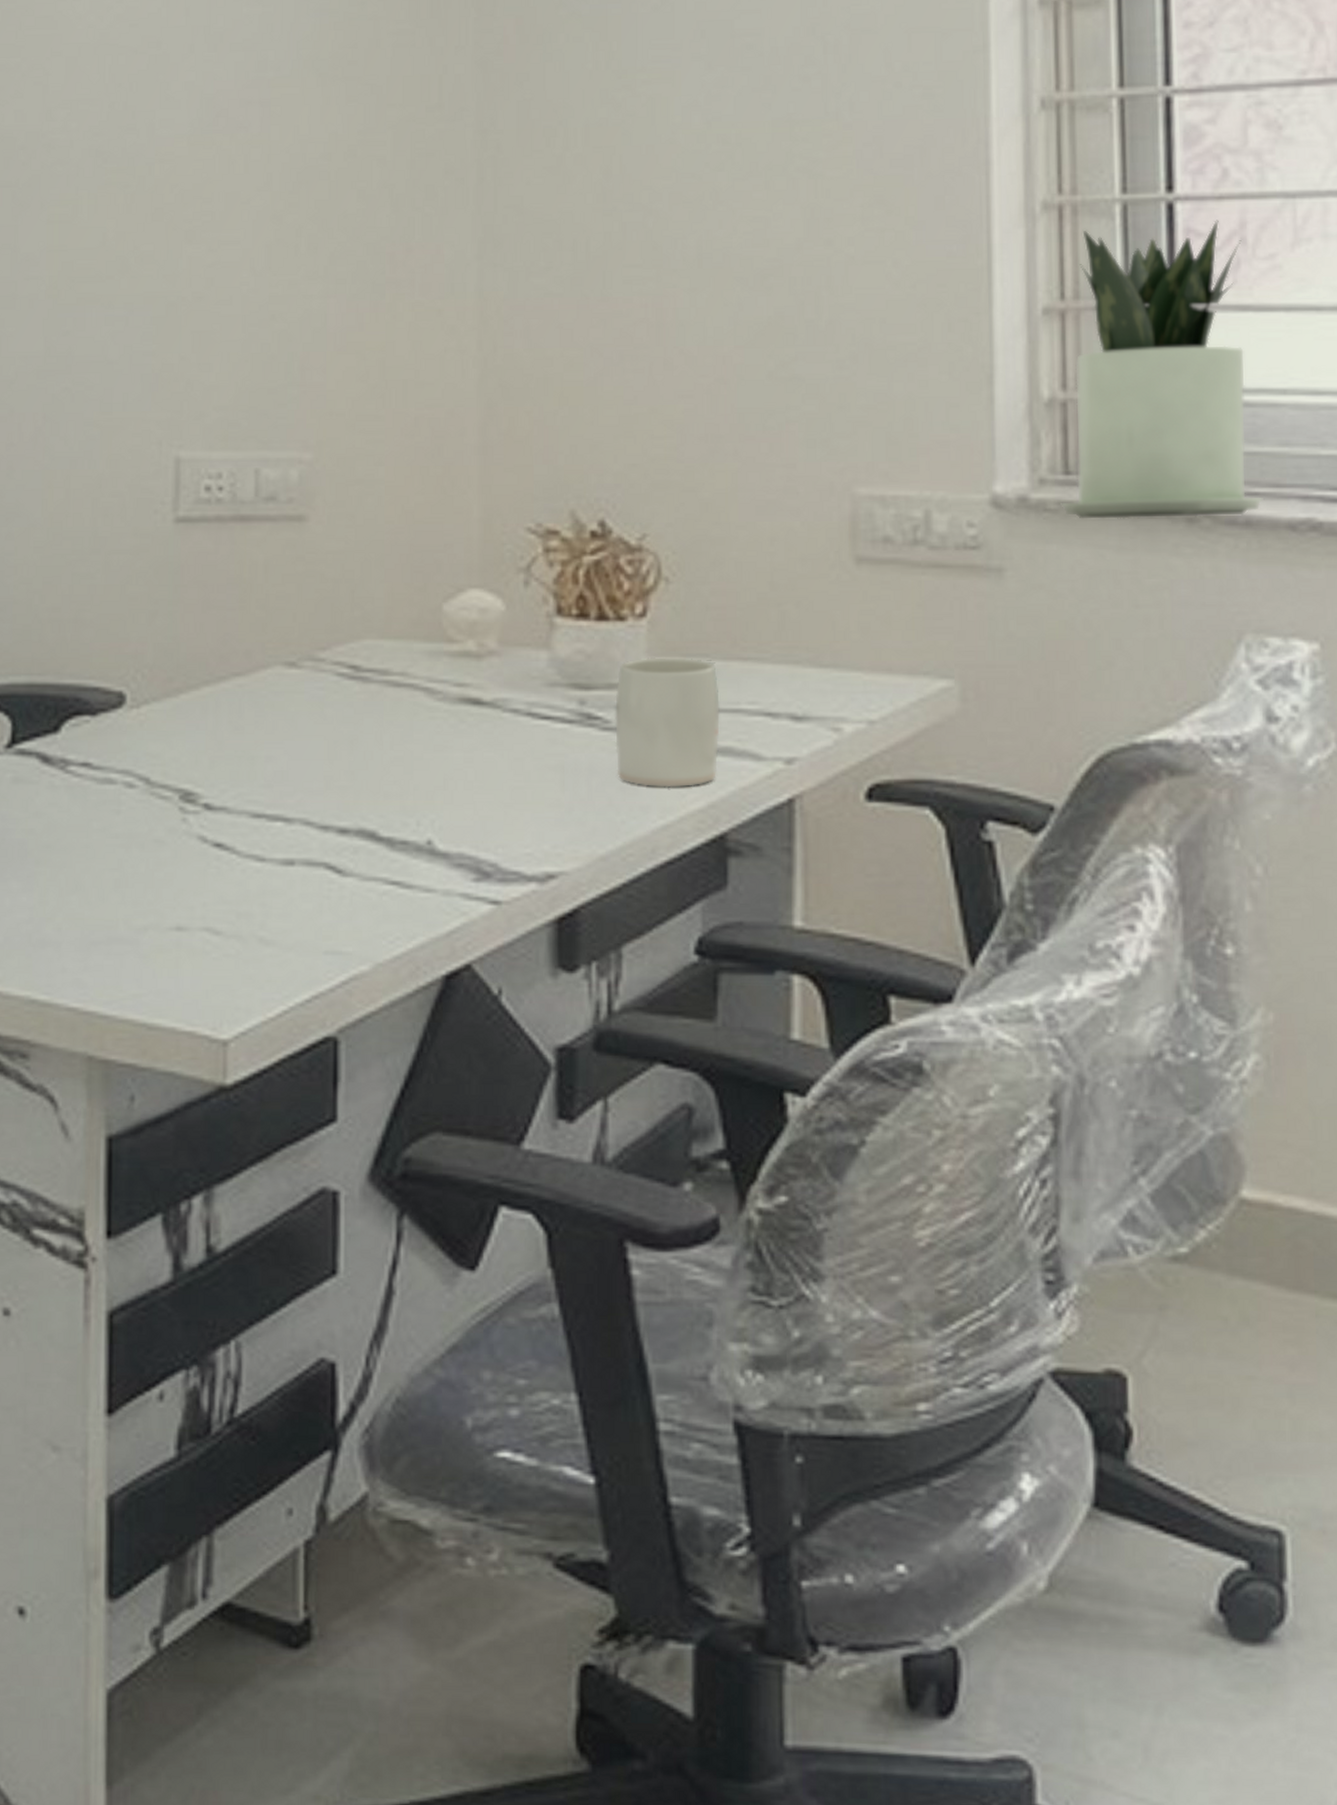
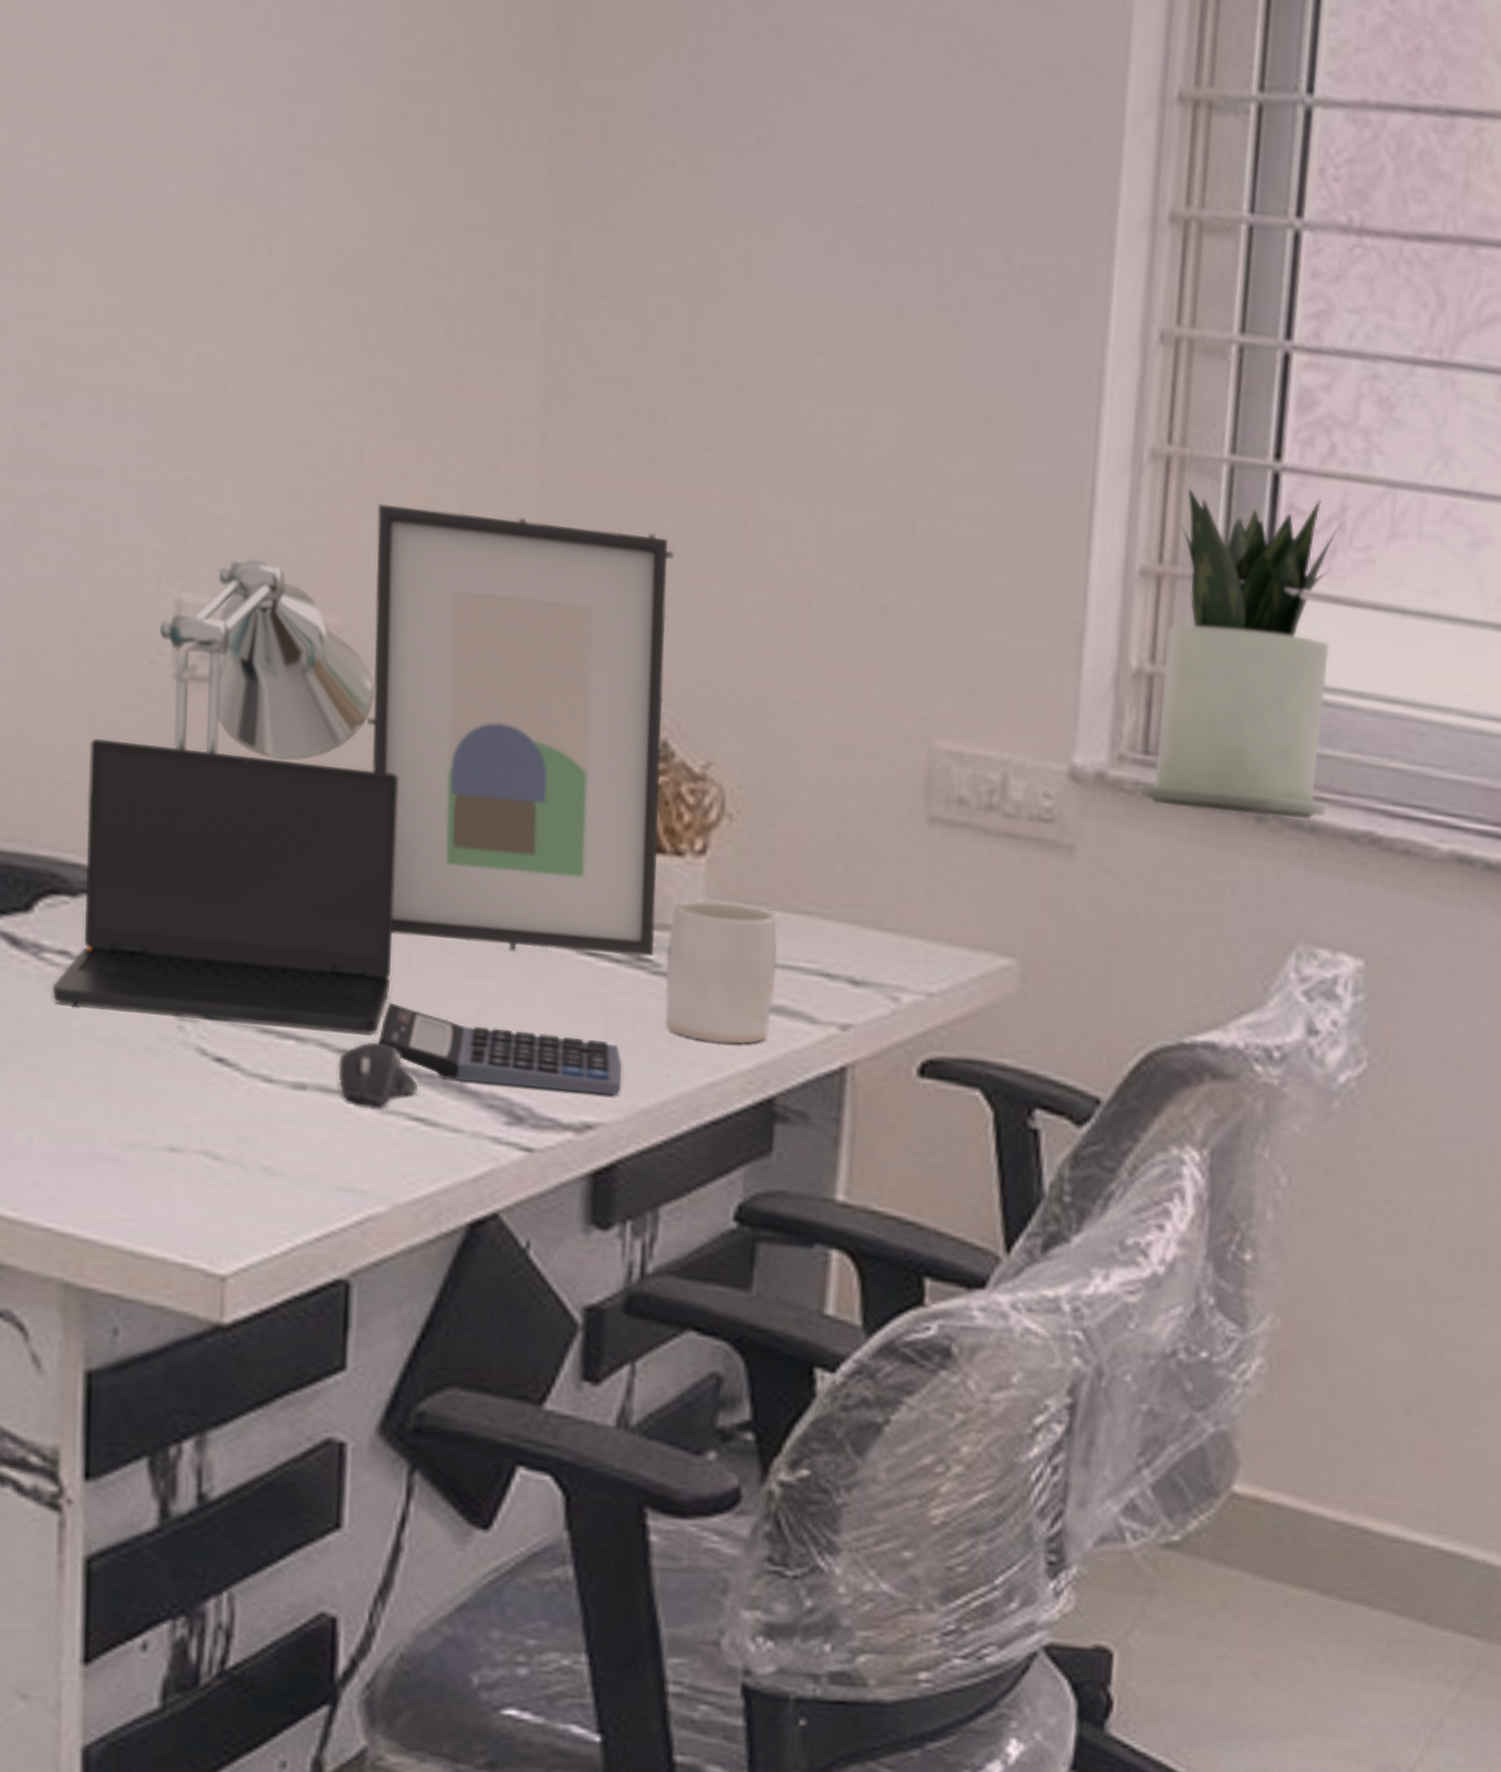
laptop: none [76,578,367,809] -> present [51,739,399,1033]
desk lamp: none [162,415,343,582] -> present [160,558,374,761]
computer mouse: none [322,816,394,874] -> present [338,1041,419,1107]
picture frame: none [337,344,605,723] -> present [367,503,674,957]
calculator: none [354,779,580,845] -> present [376,1002,623,1095]

